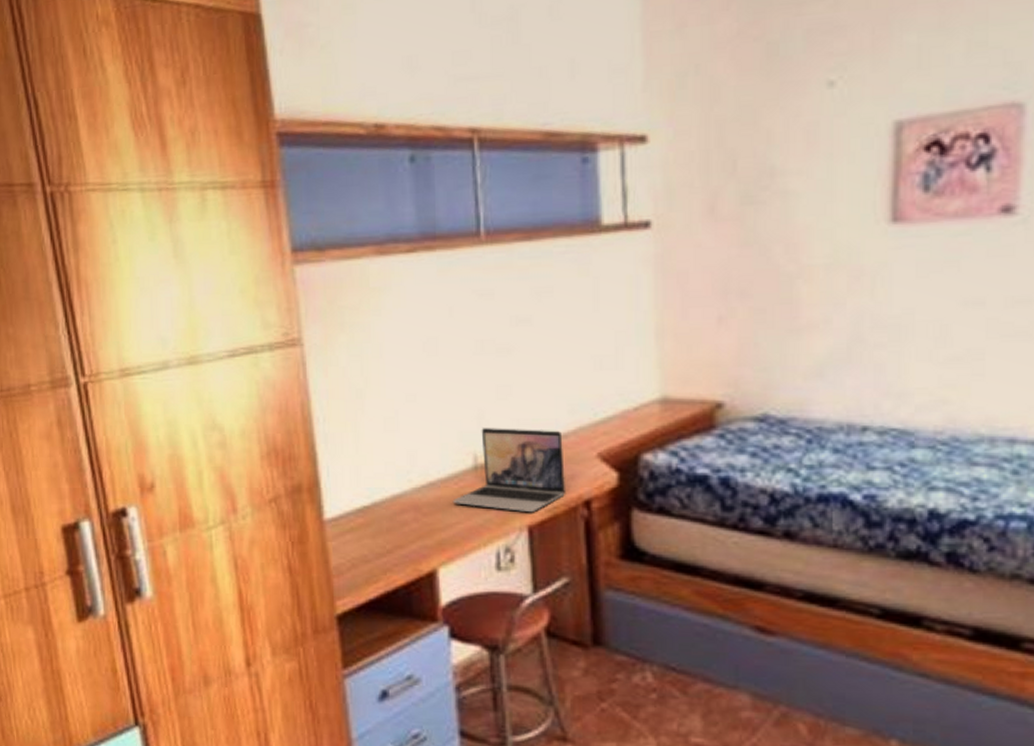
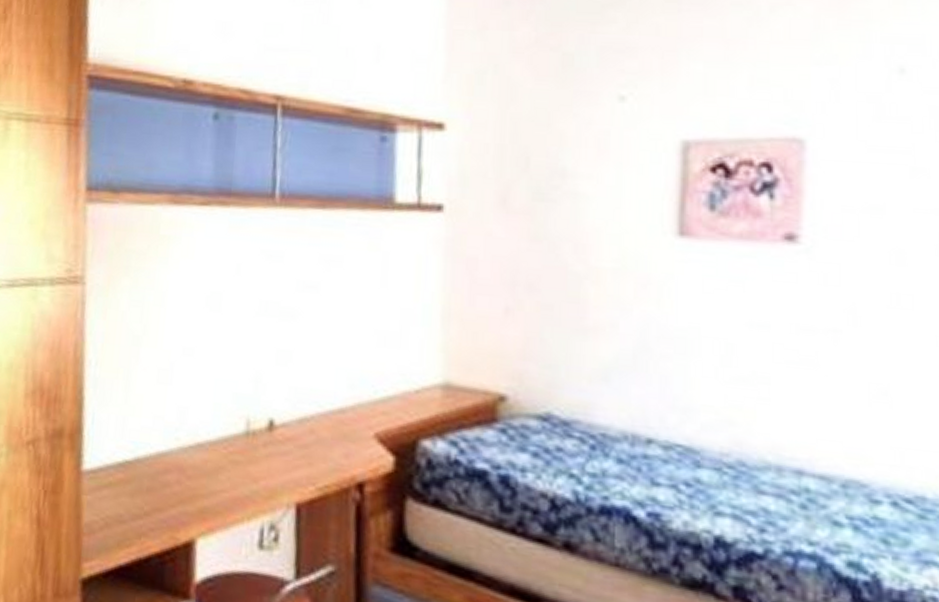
laptop: present [452,428,565,513] -> none [219,392,340,490]

